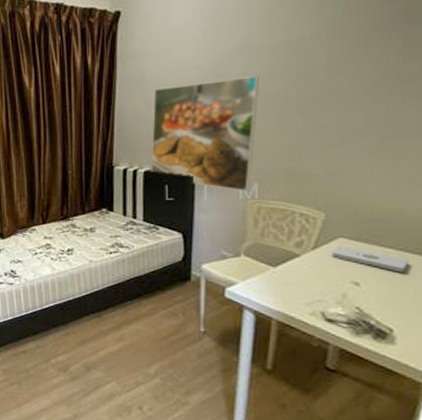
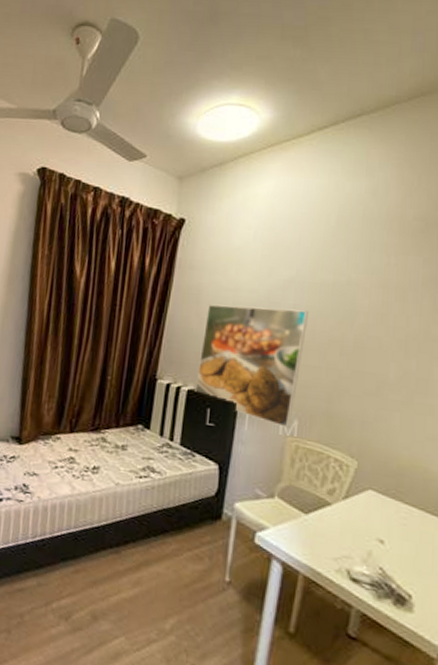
notepad: present [332,246,409,273] -> none [361,498,429,534]

